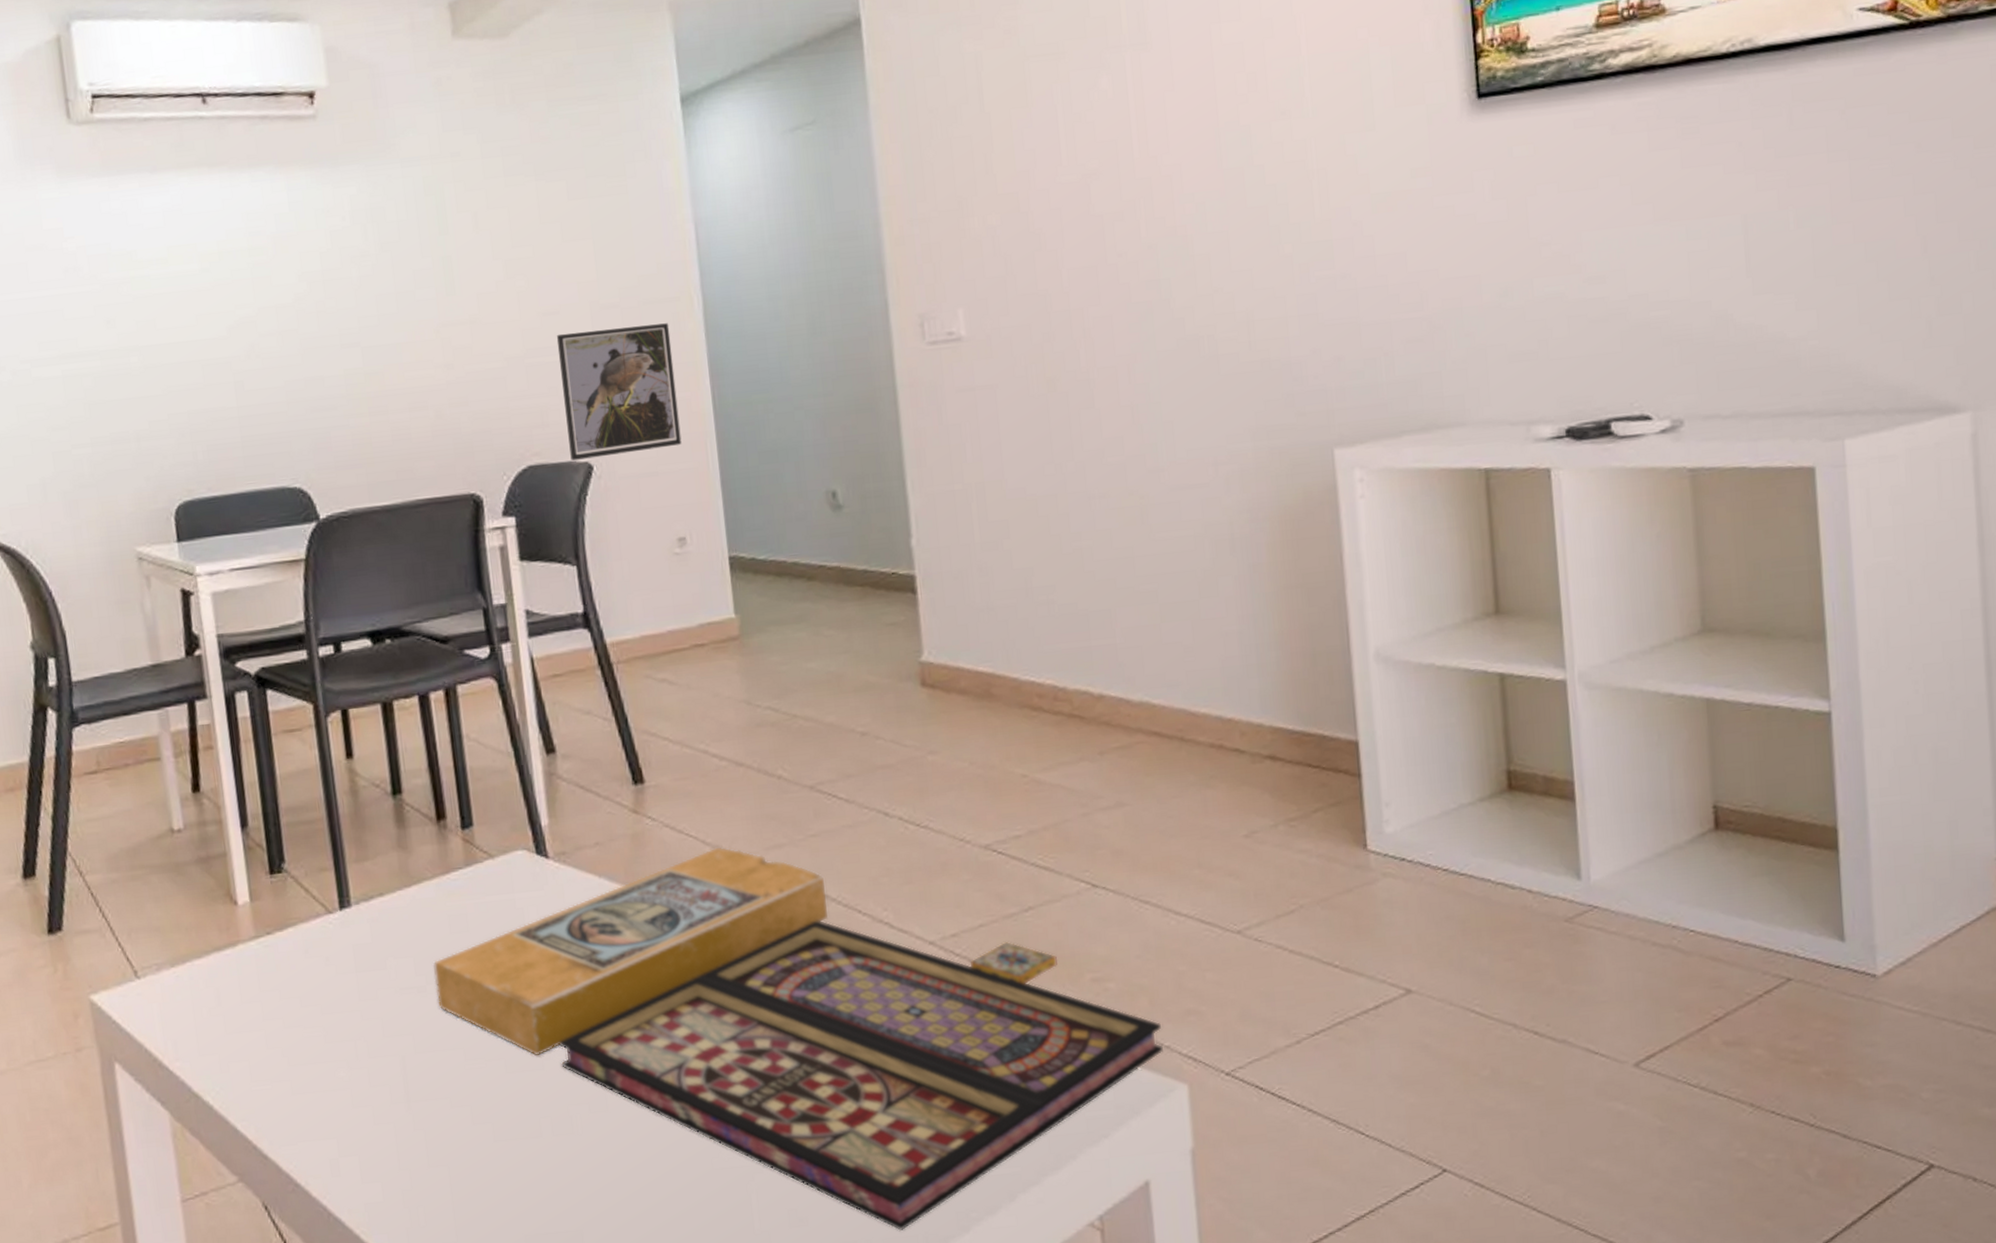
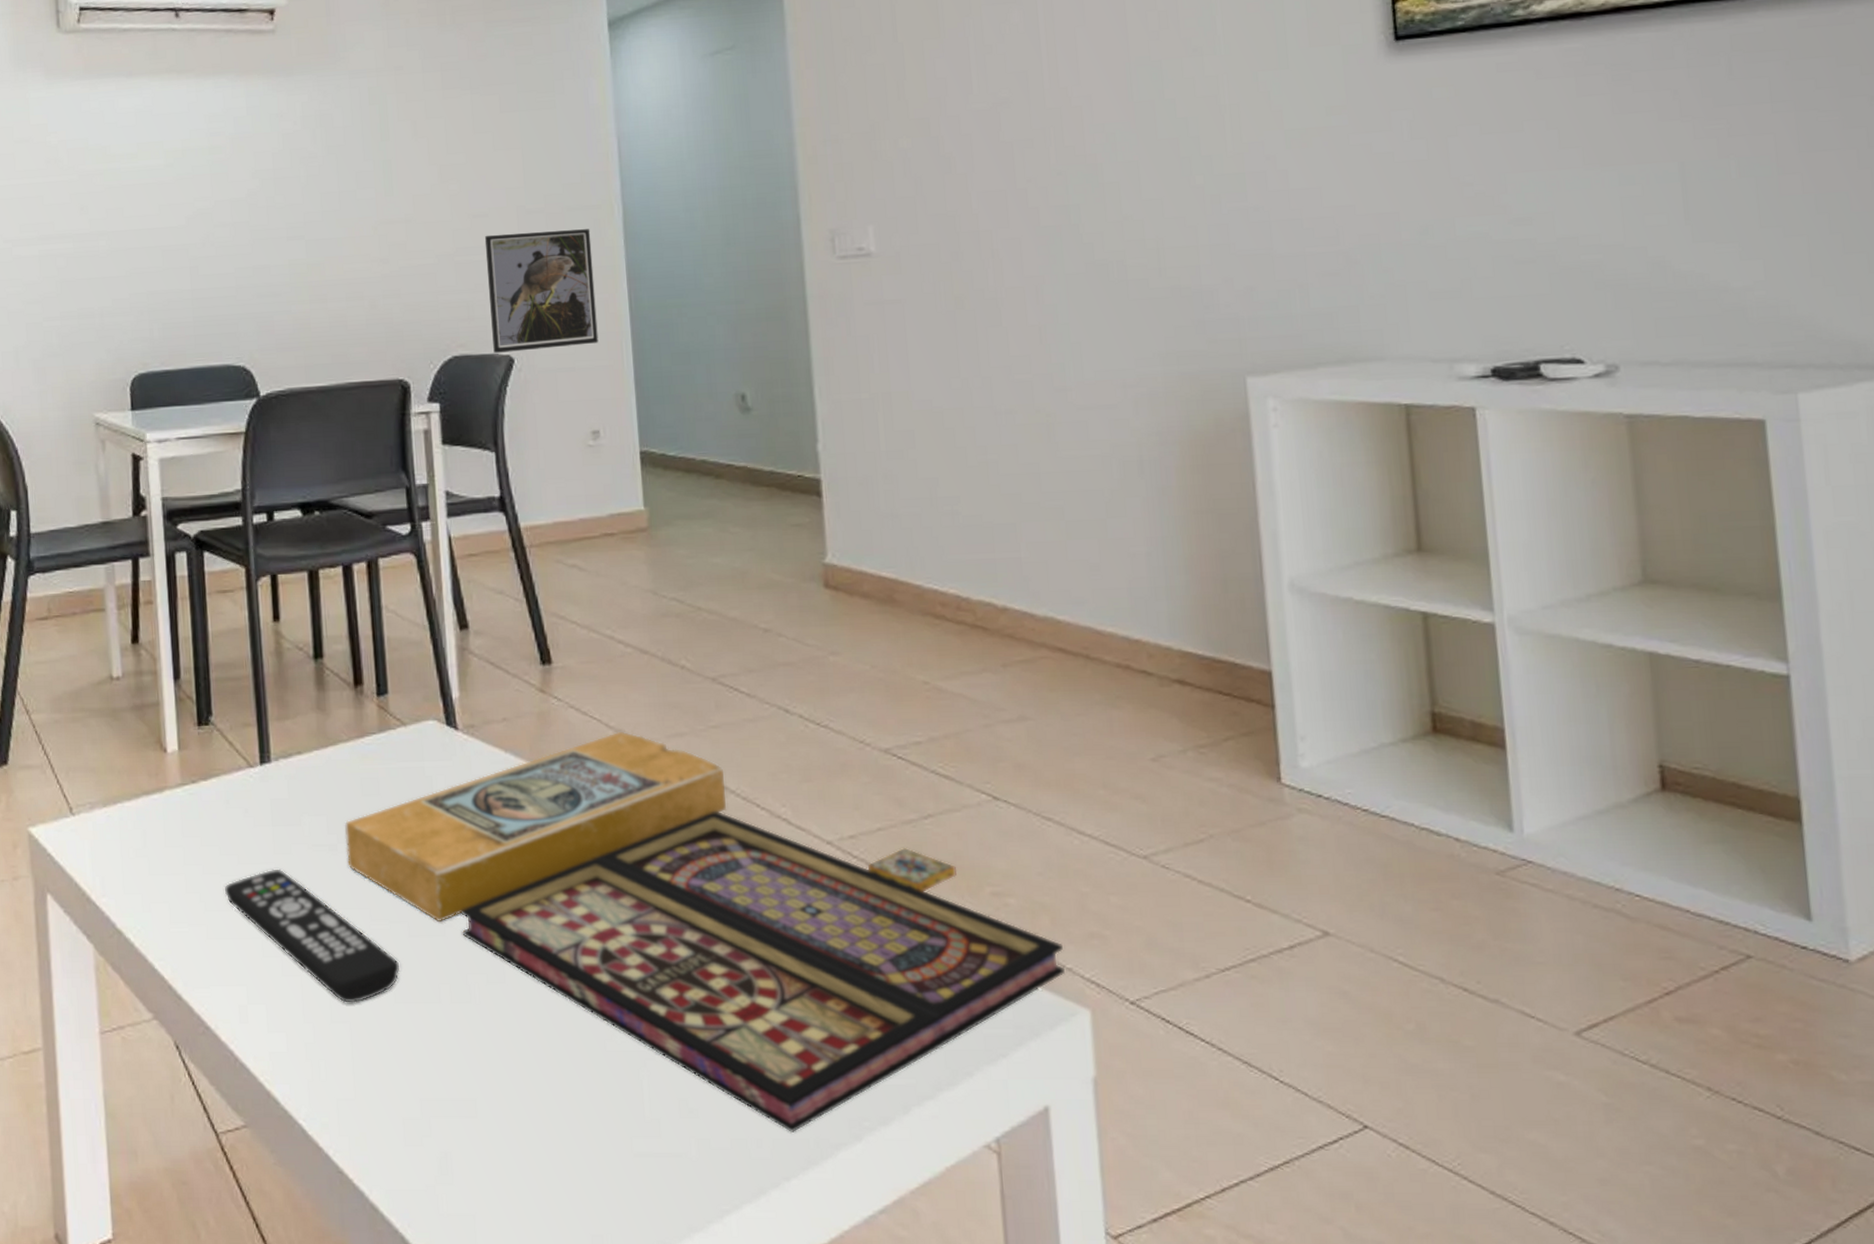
remote control: none [307,1016,499,1147] -> present [224,869,400,1003]

